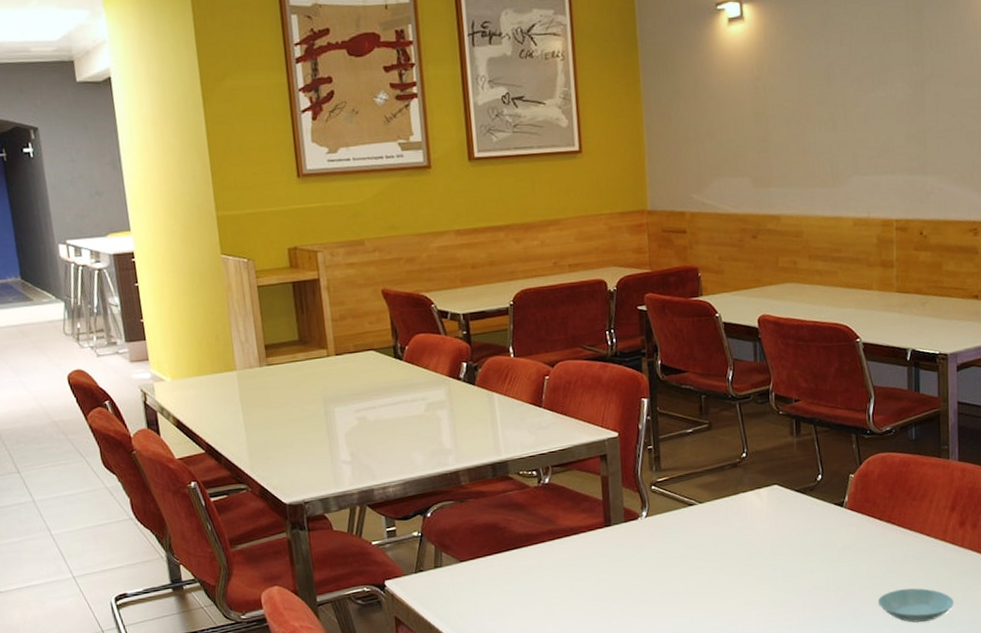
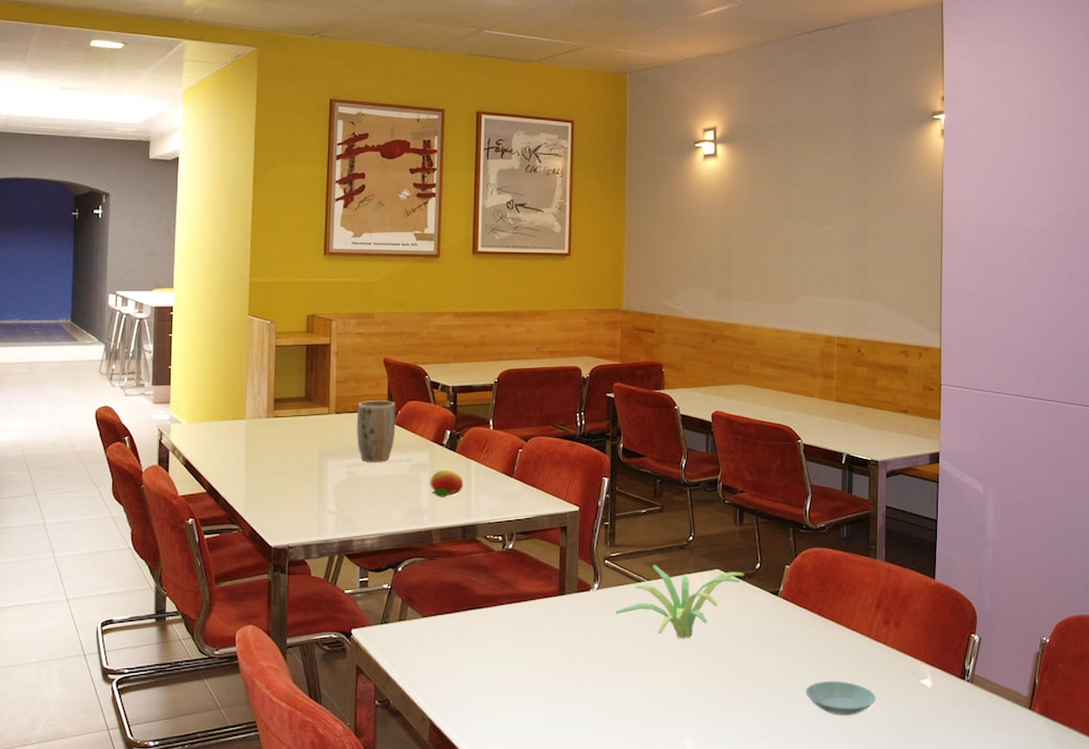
plant pot: none [359,336,405,405] -> present [356,400,396,462]
fruit: none [450,405,488,435] -> present [430,470,464,497]
plant: none [668,485,805,560] -> present [616,565,744,639]

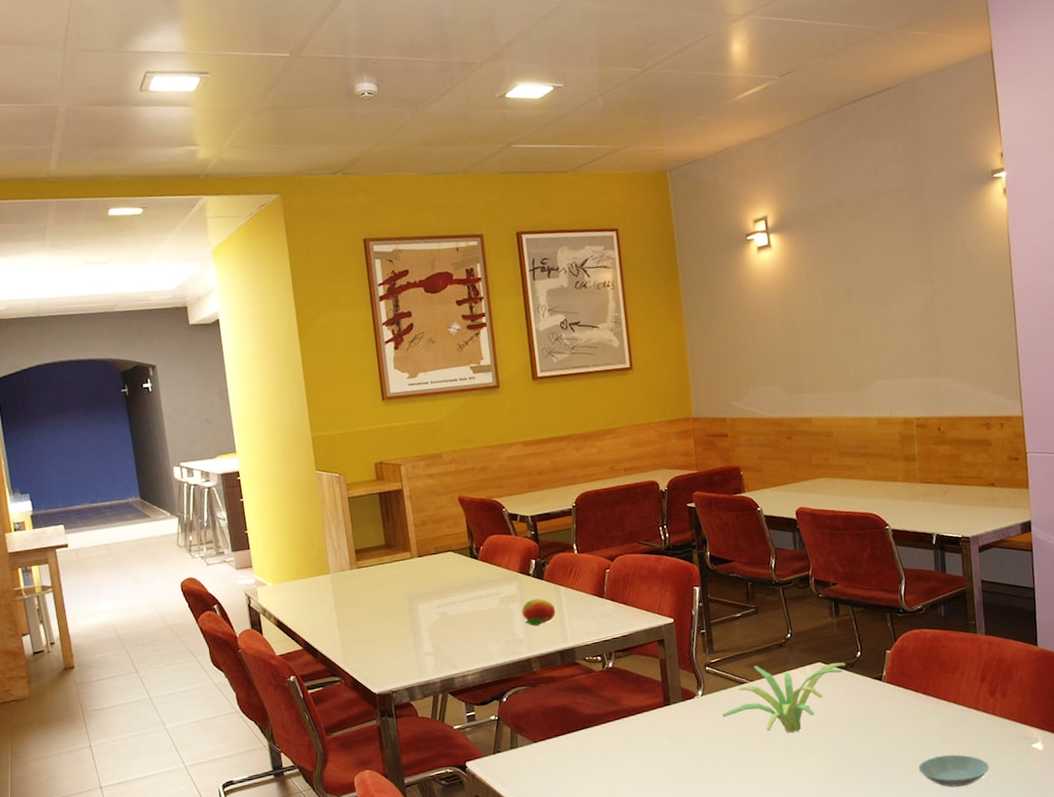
plant pot: present [356,400,396,462] -> none [439,538,481,601]

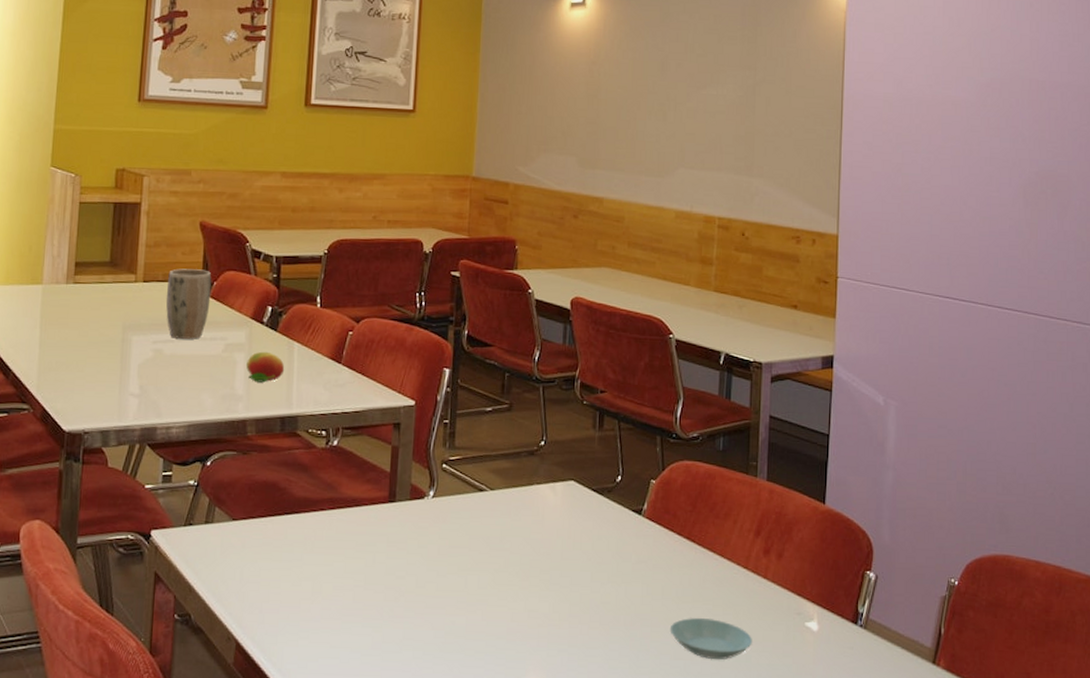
plant pot: none [439,538,481,601] -> present [165,268,212,339]
plant: present [722,662,846,733] -> none [453,472,603,560]

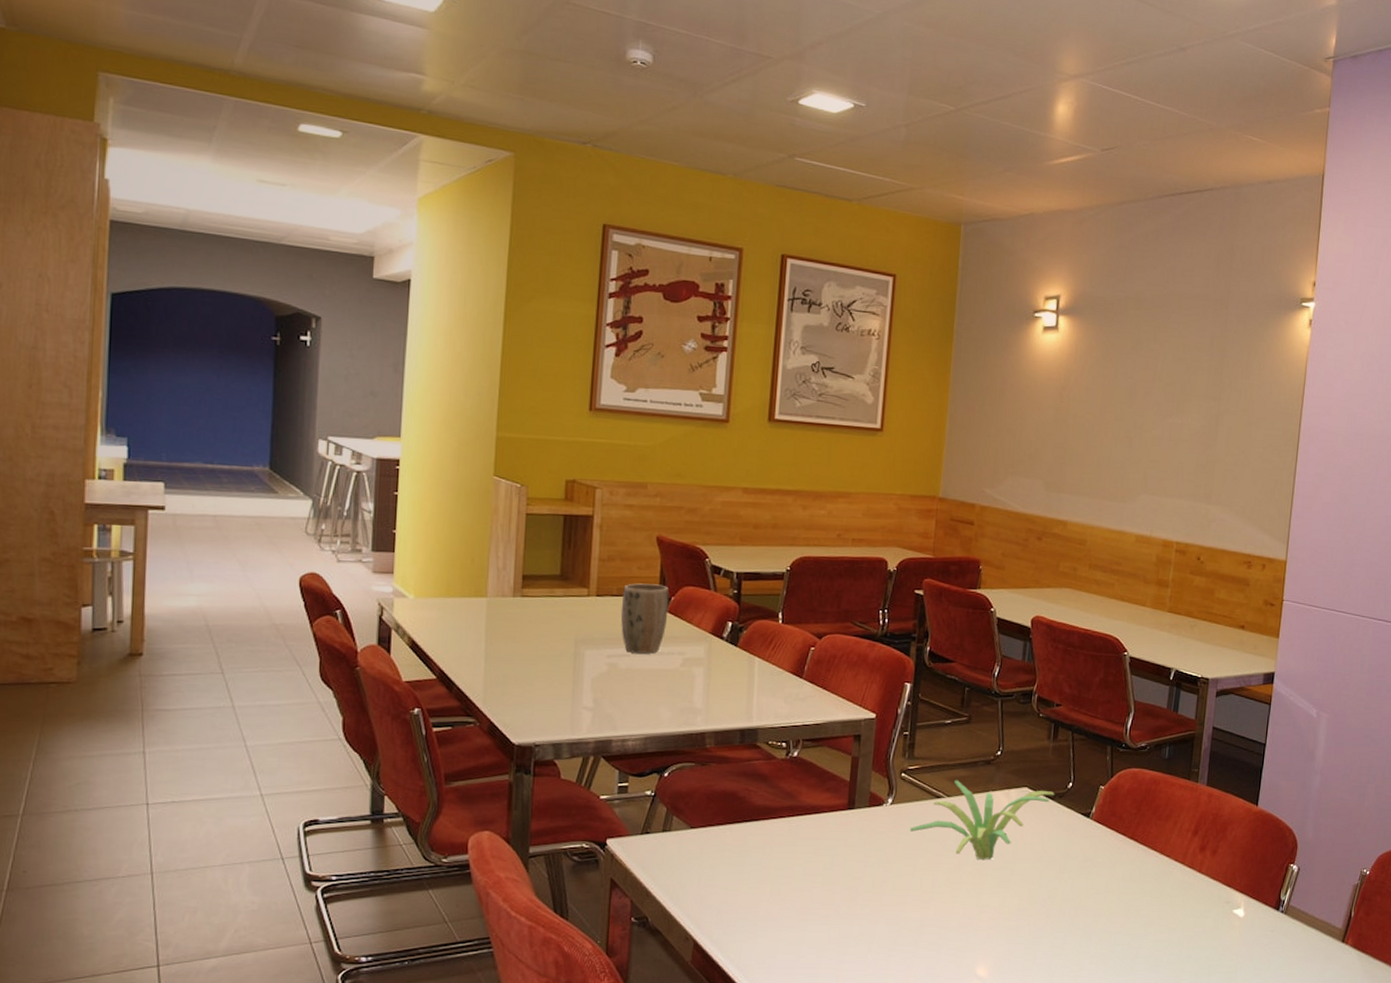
fruit: present [246,351,285,383] -> none [705,666,745,696]
plant: none [453,472,603,560] -> present [910,780,1055,861]
saucer: present [669,618,752,660] -> none [1110,909,1185,945]

